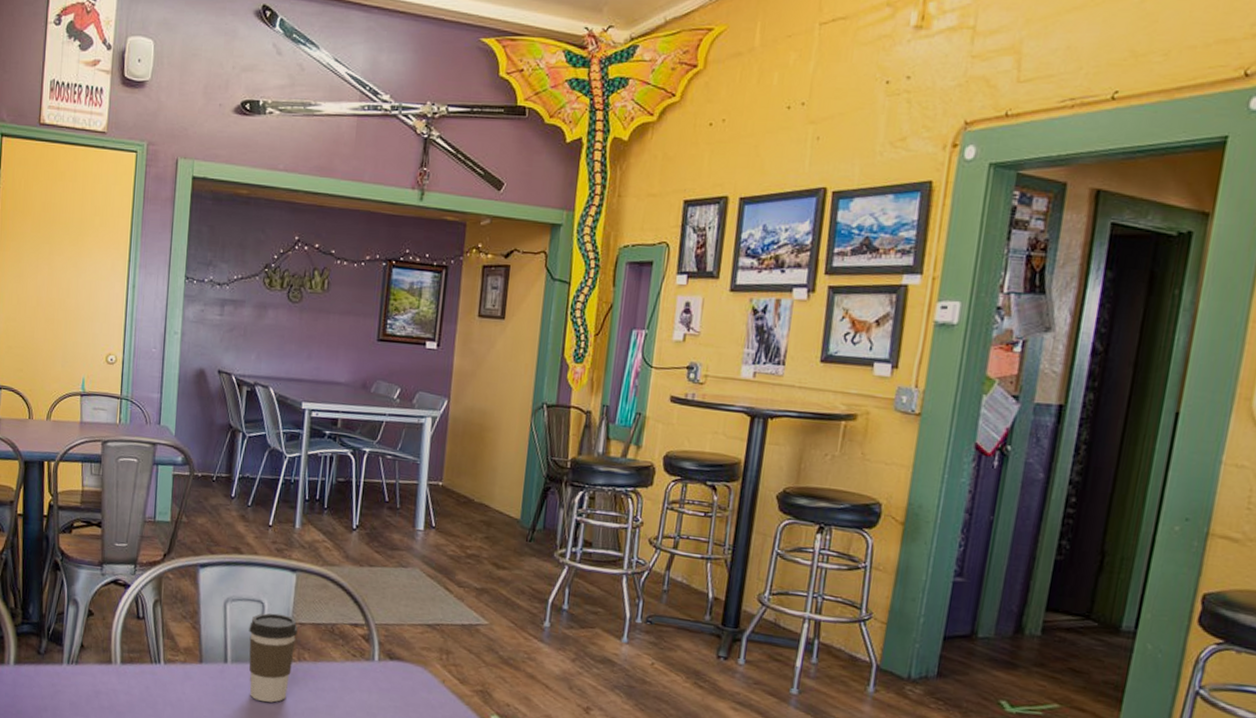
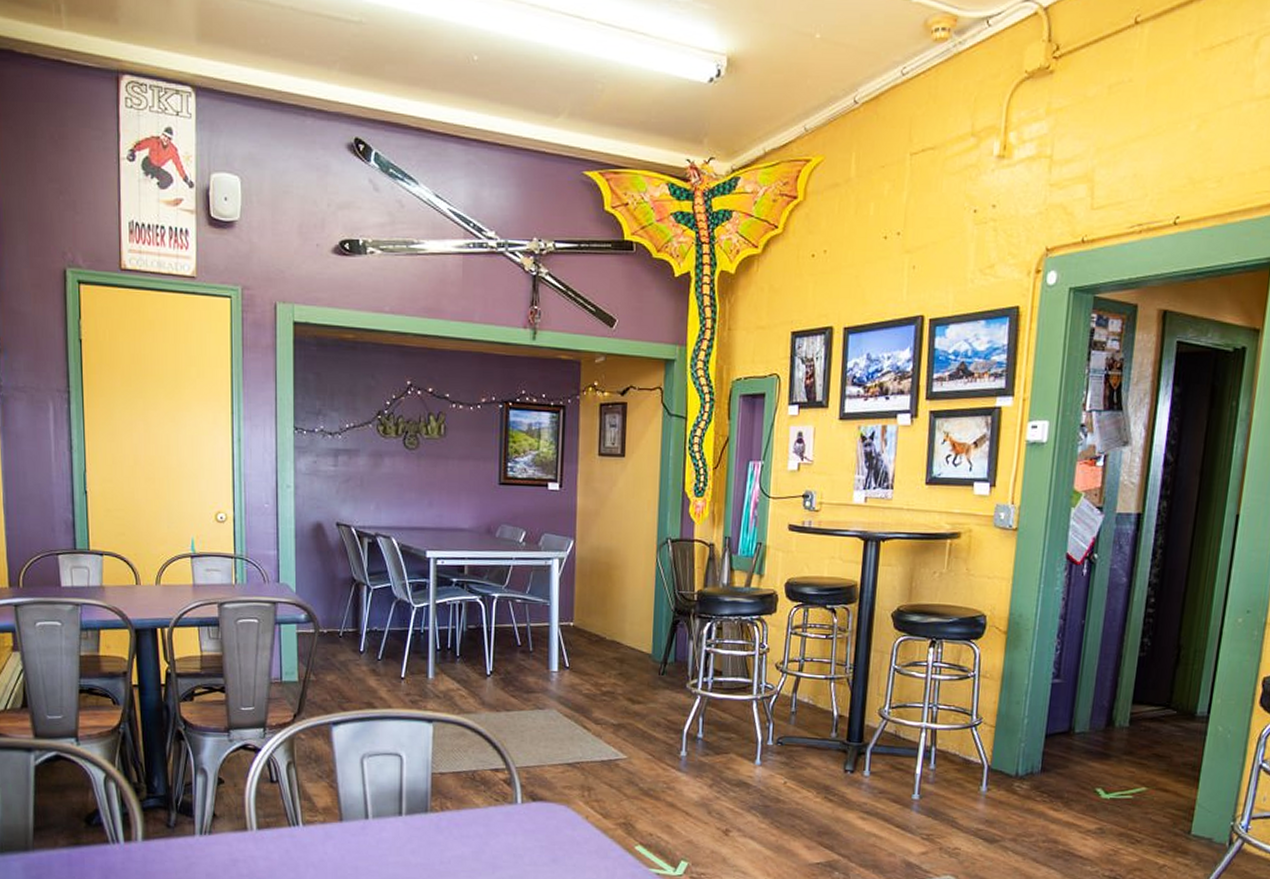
coffee cup: present [248,613,298,703] -> none [388,765,438,855]

